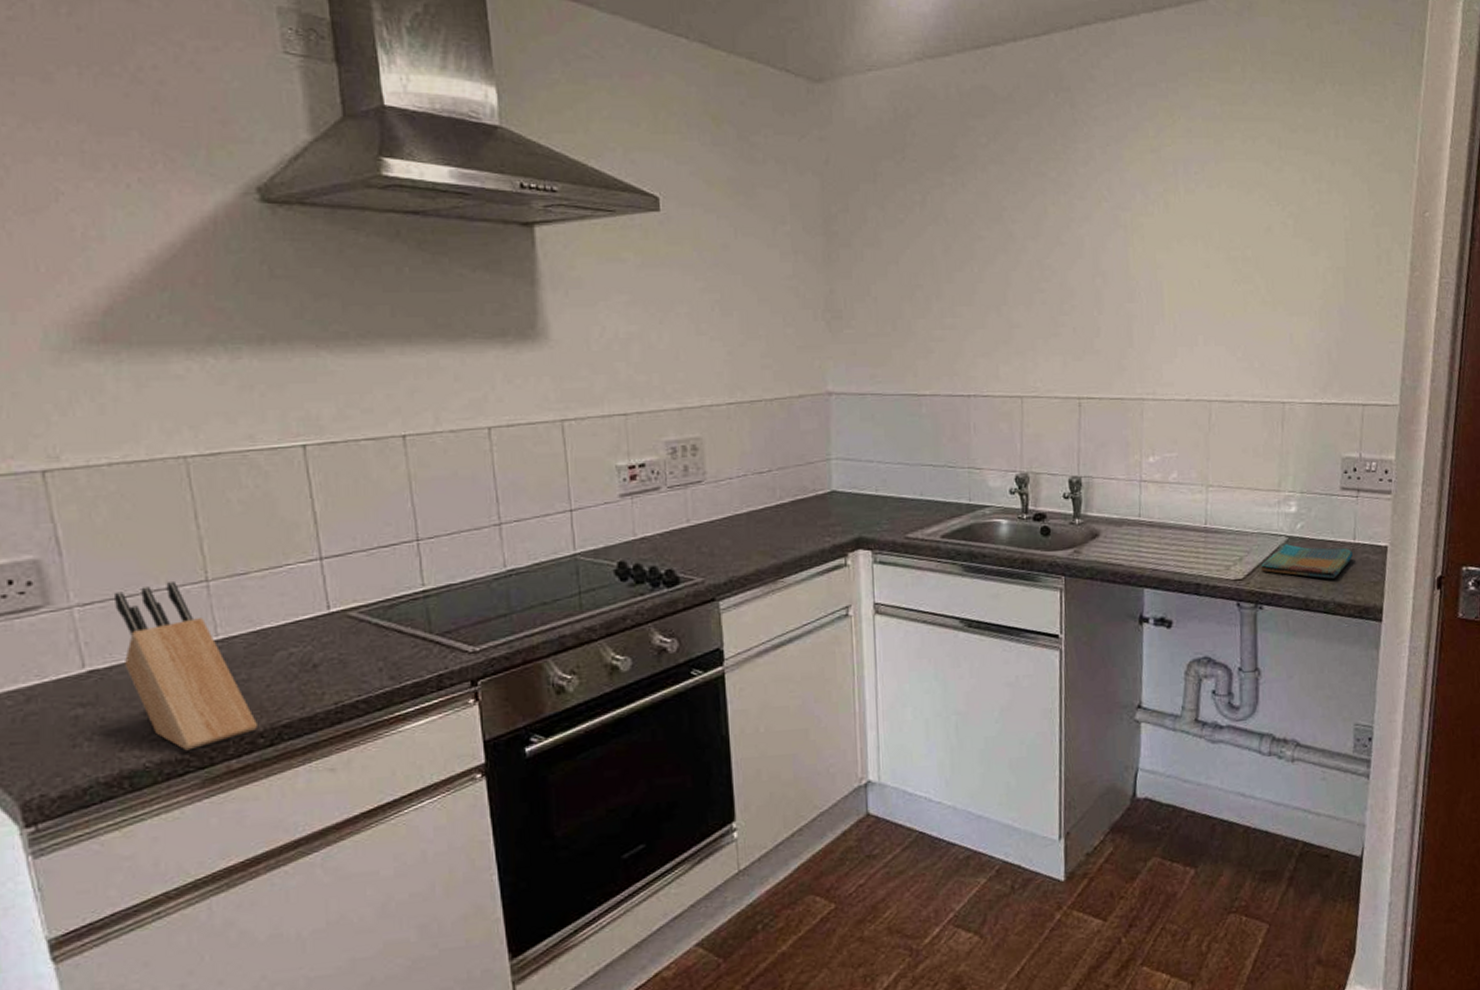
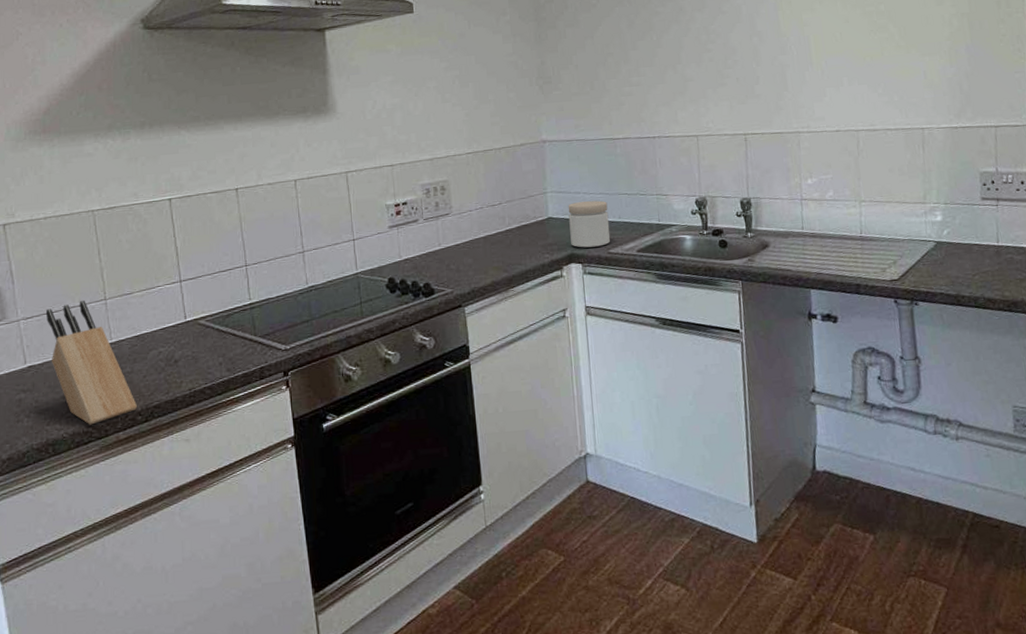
jar: none [857,472,909,531] -> present [568,200,611,248]
dish towel: present [1261,544,1353,579] -> none [914,248,998,278]

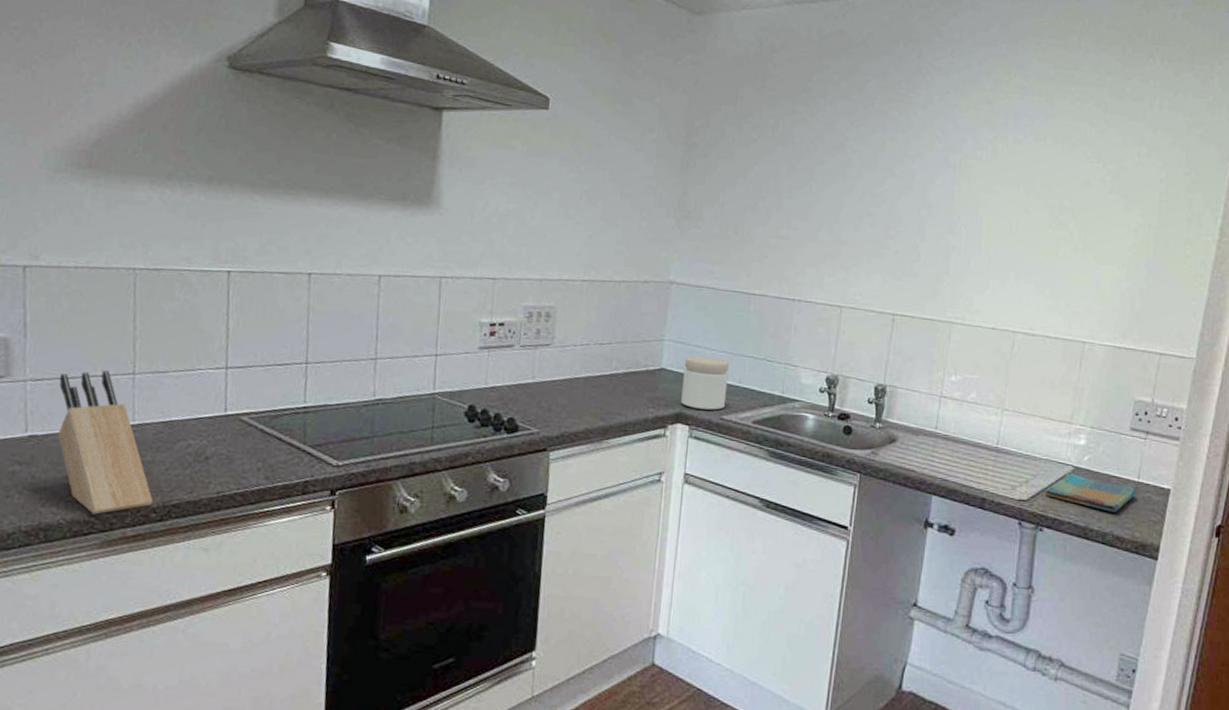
dish towel: none [914,248,998,278] -> present [1046,473,1135,513]

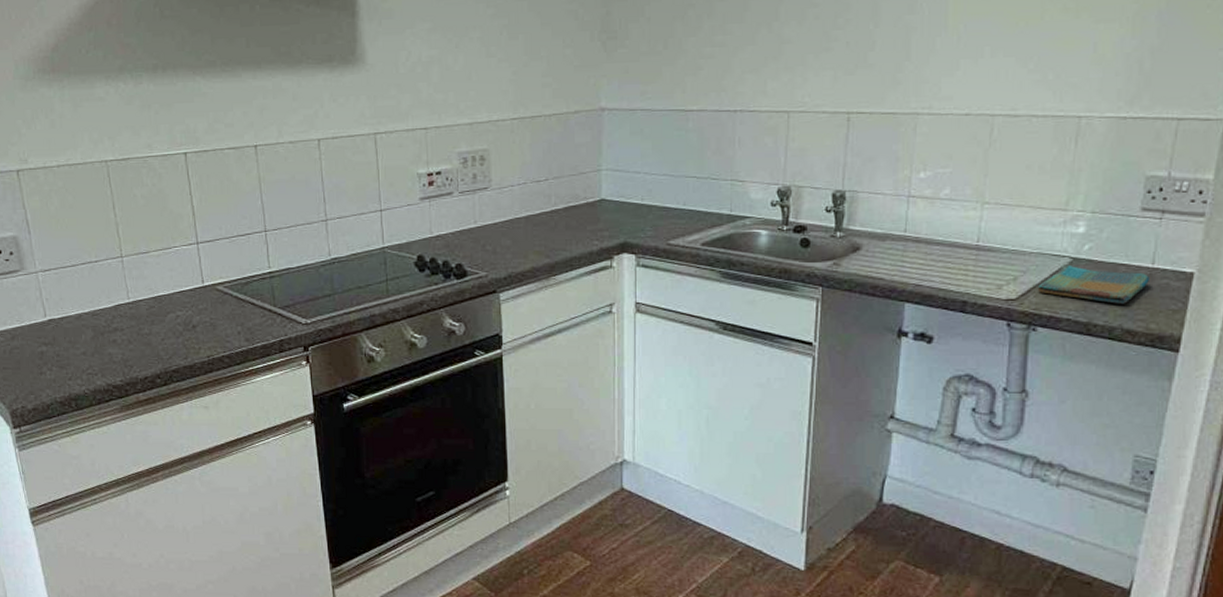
knife block: present [58,371,153,515] -> none [62,257,156,384]
jar: present [681,356,729,410] -> none [624,183,672,237]

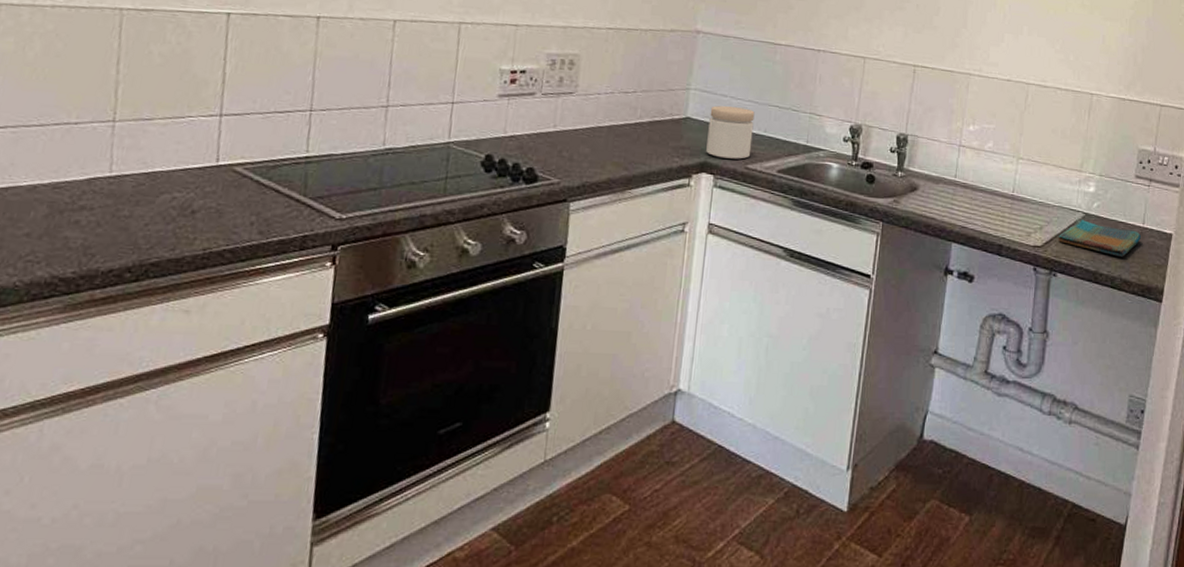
jar: none [624,183,672,237] -> present [706,105,755,160]

